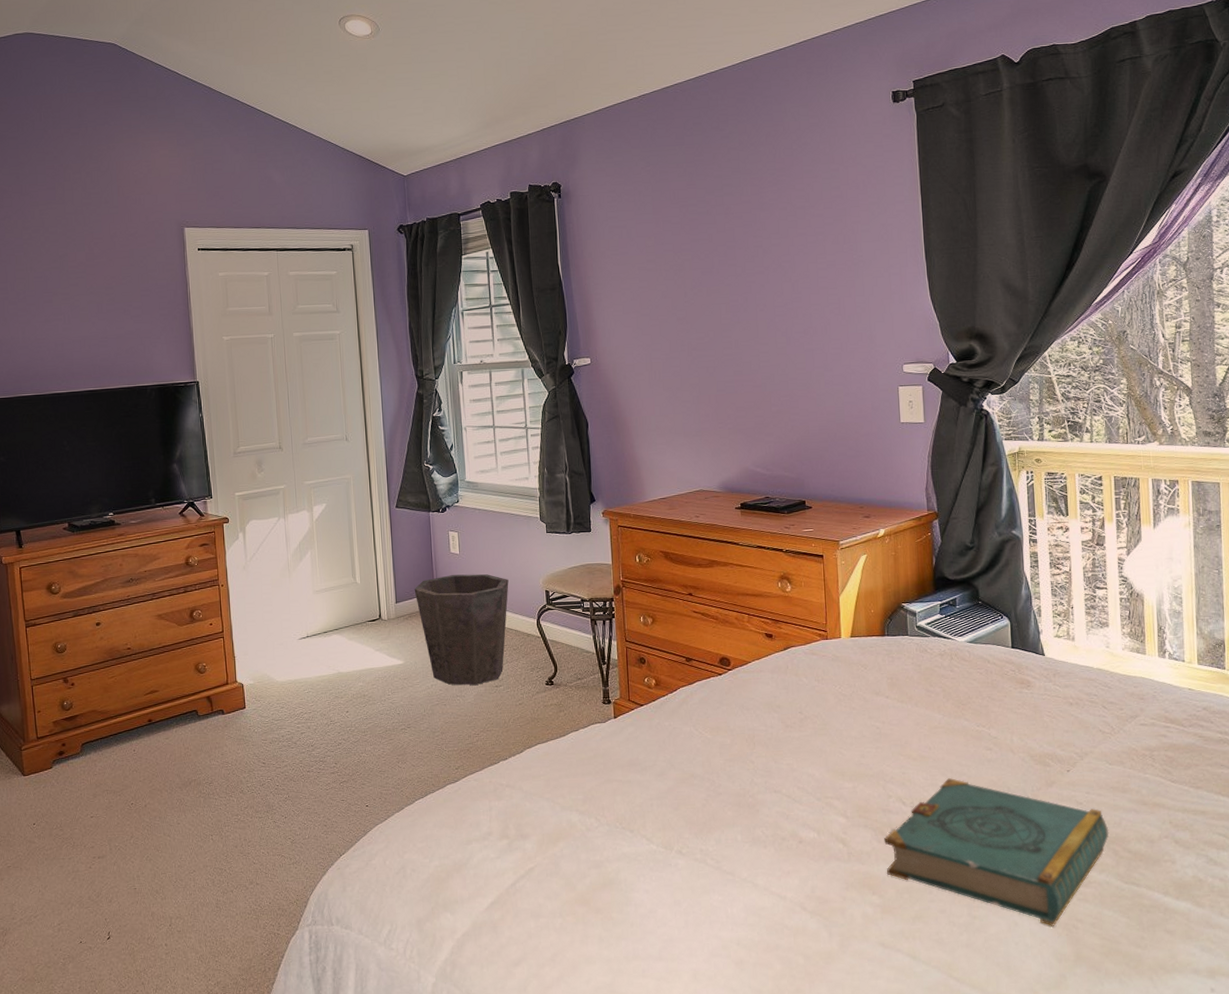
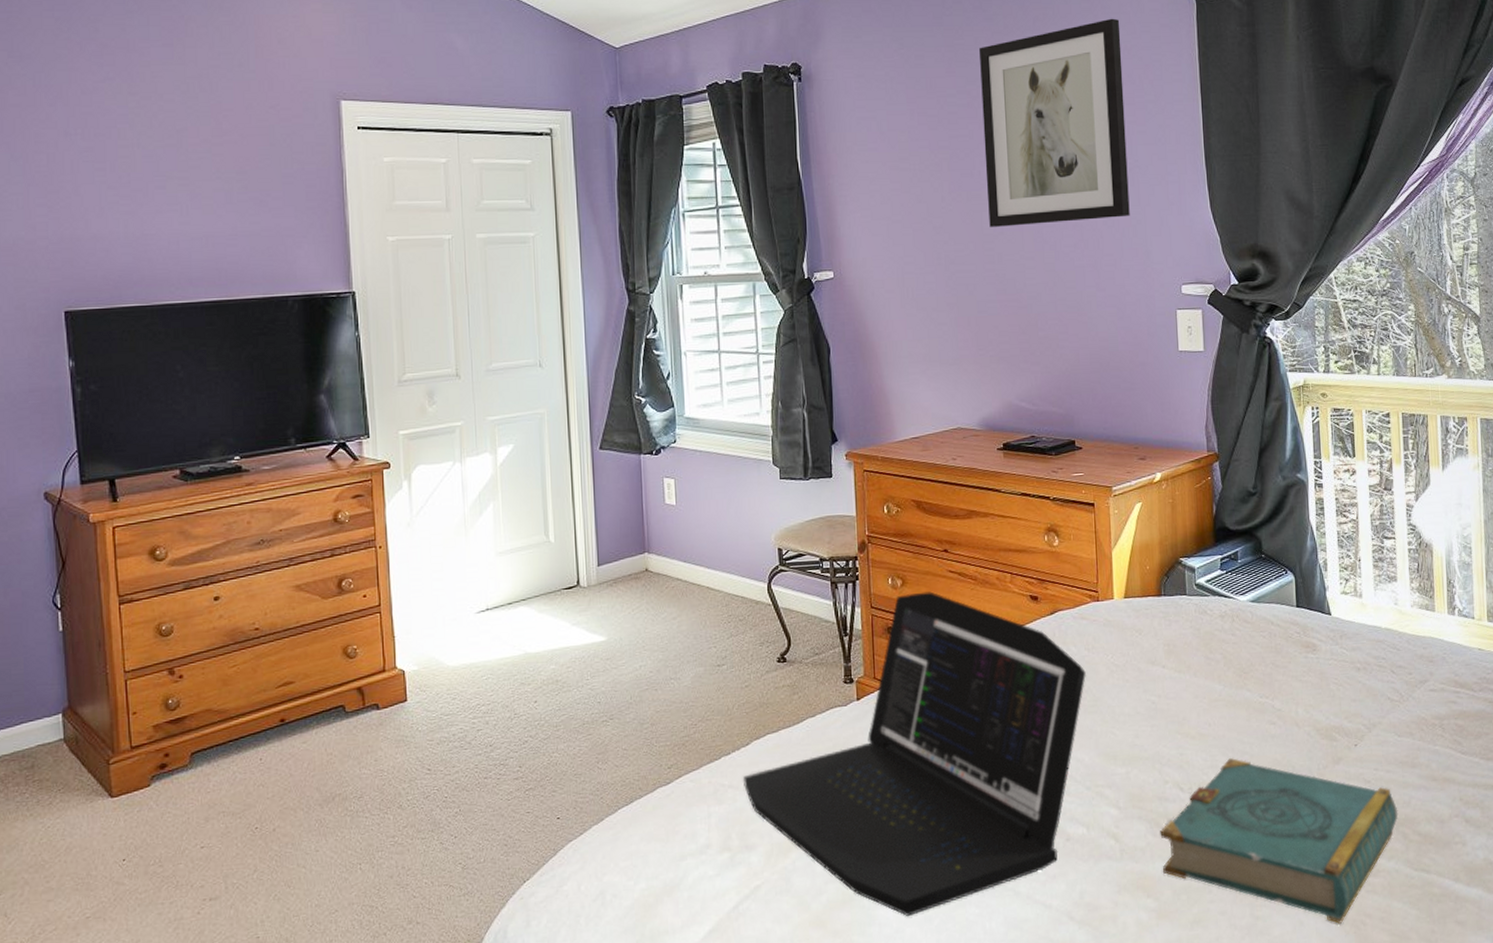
waste bin: present [414,574,509,685] -> none [620,529,735,665]
laptop: none [517,628,816,899] -> present [742,591,1086,916]
wall art: none [717,131,855,317] -> present [979,18,1130,227]

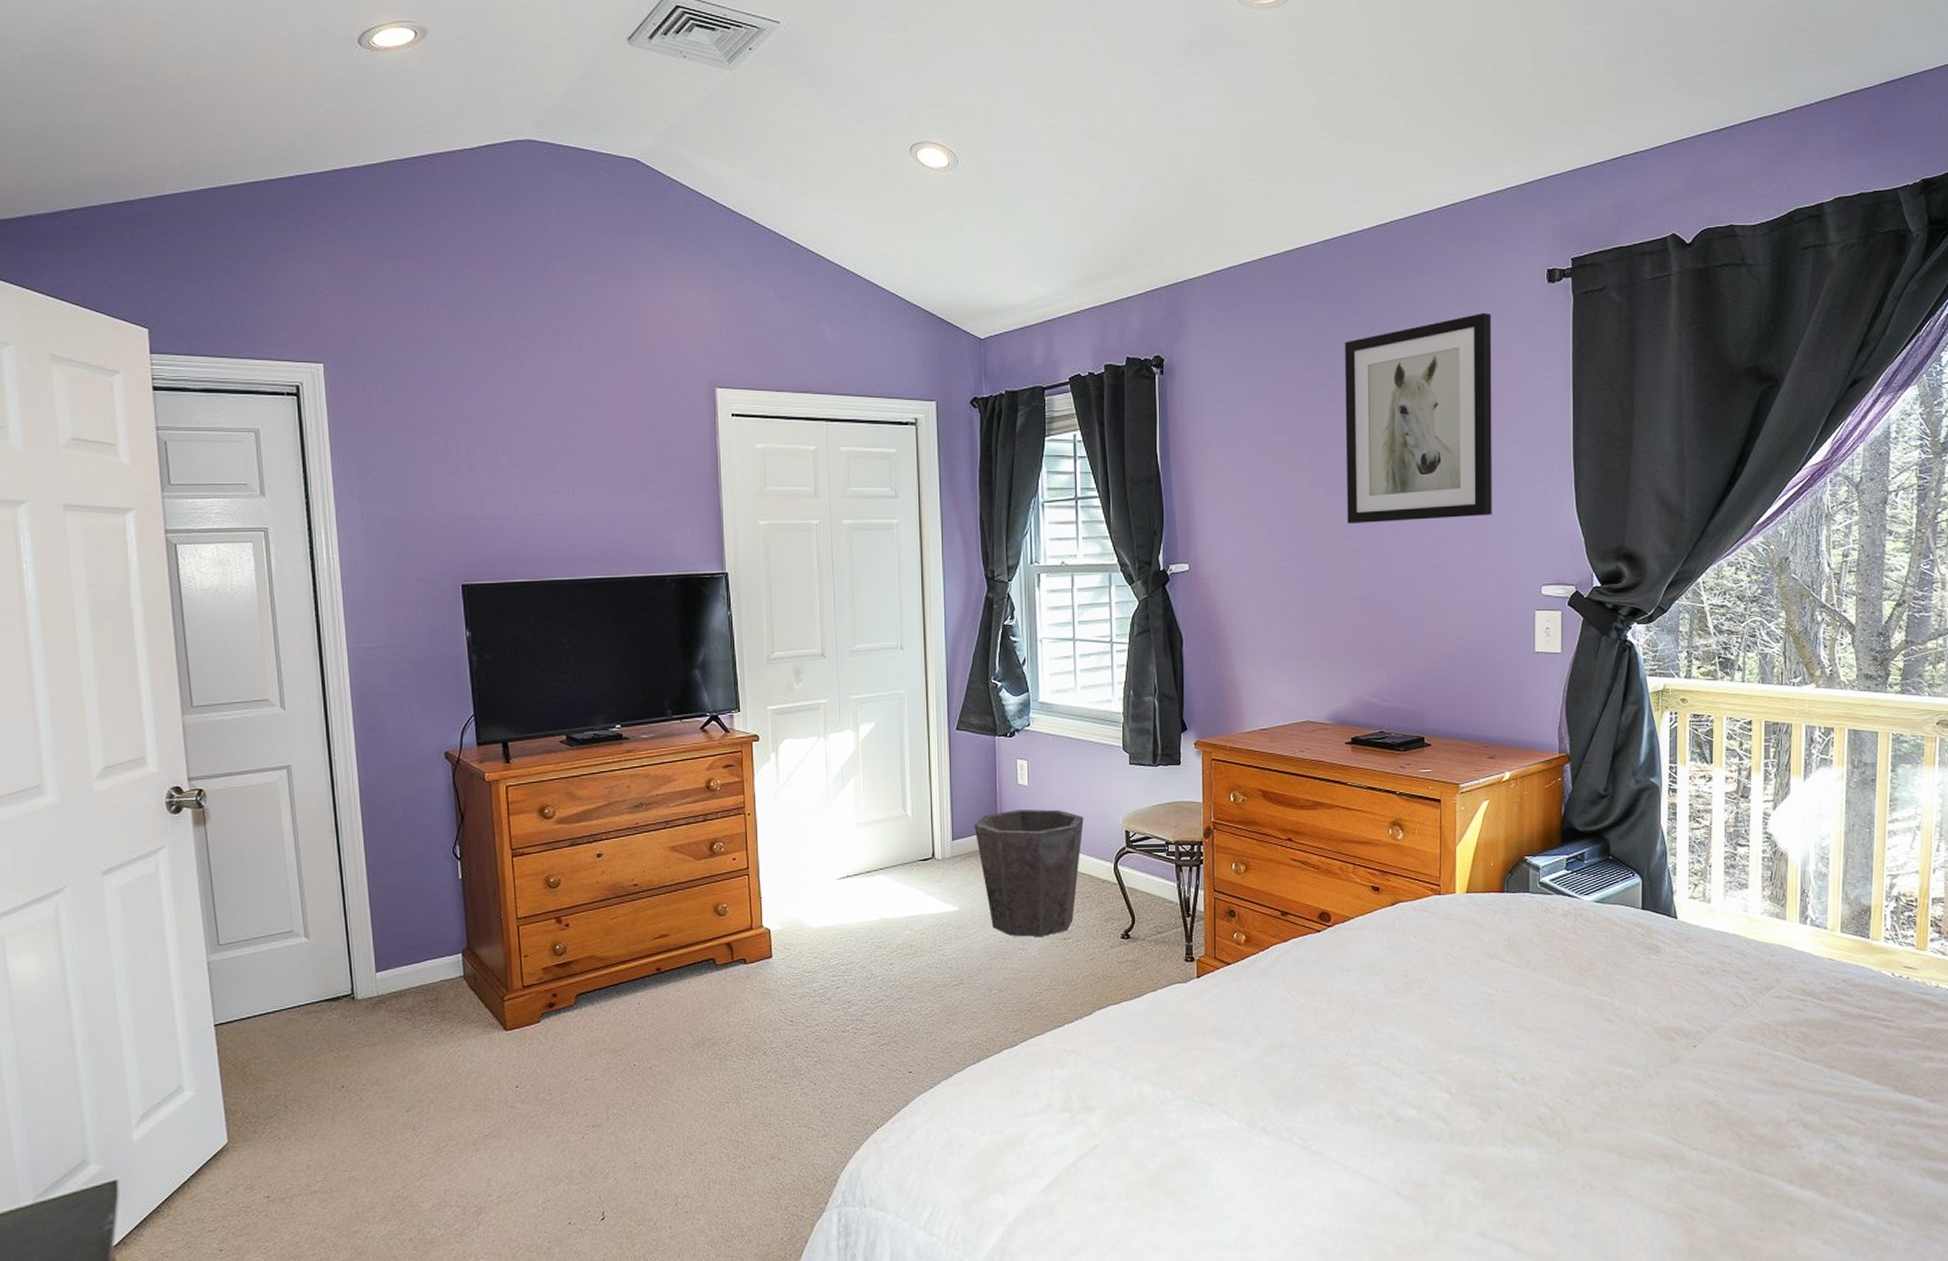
waste bin: none [620,529,735,665] -> present [974,809,1084,937]
laptop: present [742,591,1086,916] -> none [1084,878,1424,1182]
book: present [1160,758,1399,924] -> none [1490,1052,1734,1216]

